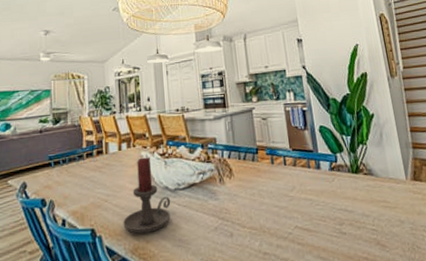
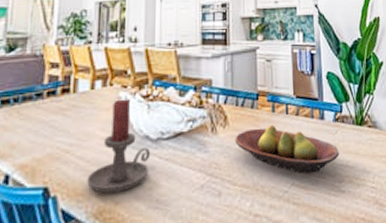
fruit bowl: none [240,174,338,218] -> present [235,124,339,174]

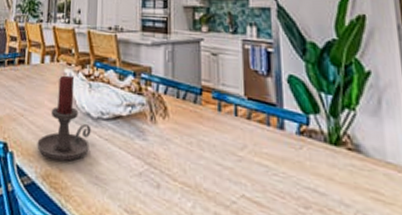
fruit bowl: present [235,124,339,174] -> none [175,124,305,190]

